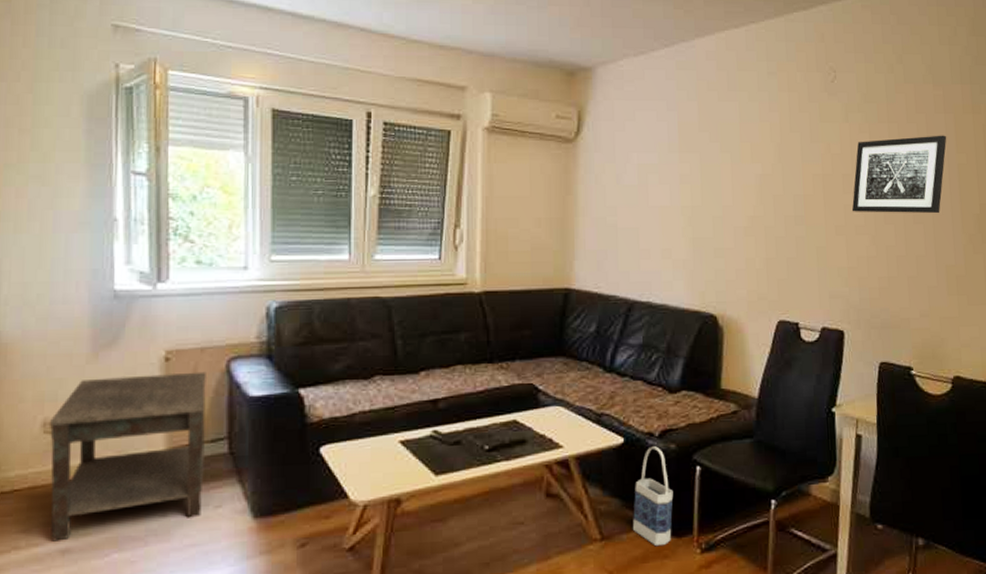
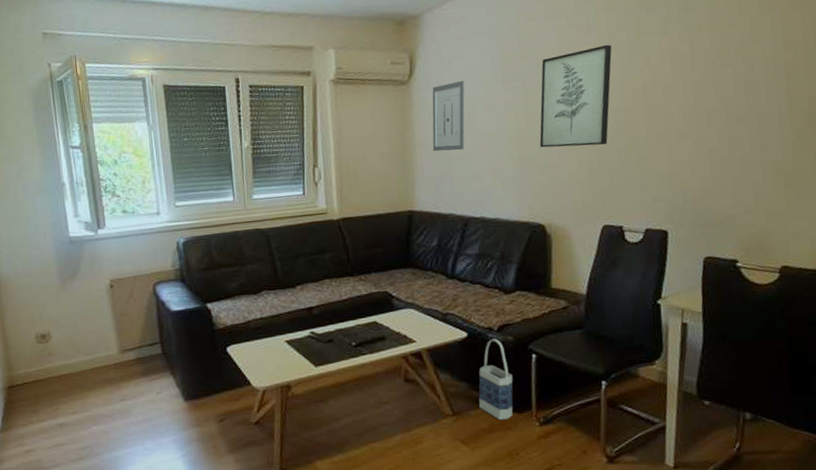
side table: present [50,371,206,542] -> none [40,294,148,418]
wall art: none [597,145,638,223] -> present [432,80,465,152]
wall art: none [715,125,794,232] -> present [539,44,612,148]
wall art: present [851,135,947,214] -> none [673,34,773,120]

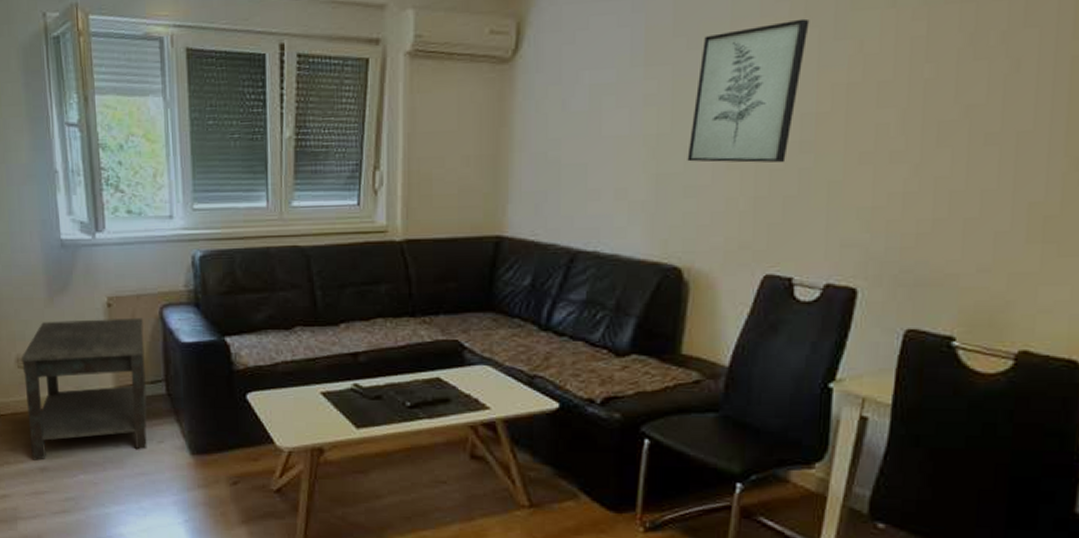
side table: none [40,294,148,418] -> present [22,317,147,460]
wall art: present [432,80,465,152] -> none [536,60,591,159]
bag: present [478,339,513,421] -> none [566,414,615,520]

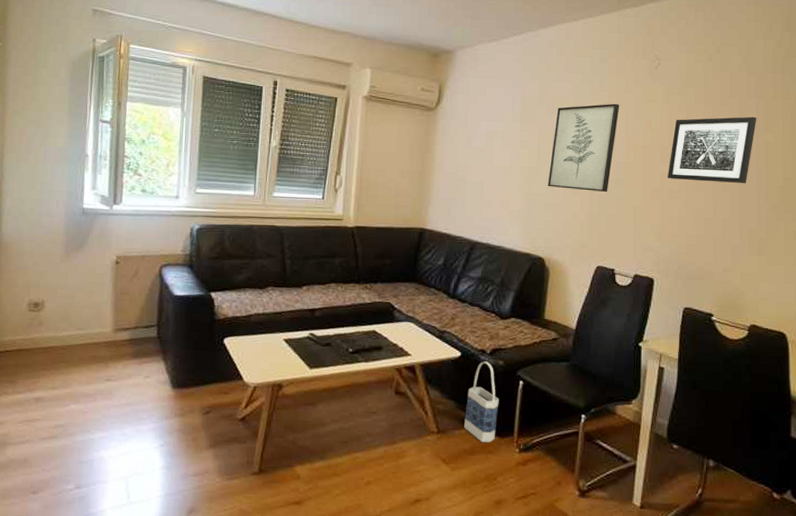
side table: present [22,317,147,460] -> none [29,273,144,392]
bag: none [566,414,615,520] -> present [464,361,499,443]
wall art: none [886,14,1059,133] -> present [667,116,757,184]

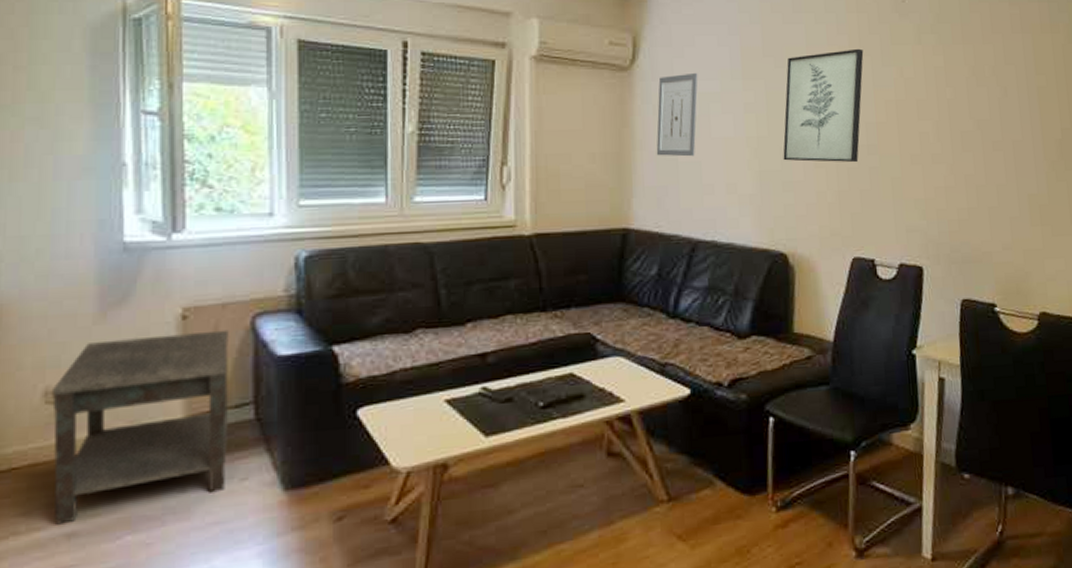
side table: none [29,273,144,392] -> present [52,329,229,525]
wall art: none [450,115,487,179] -> present [656,72,698,157]
bag: present [464,361,499,443] -> none [702,397,746,506]
wall art: present [667,116,757,184] -> none [927,56,1025,140]

